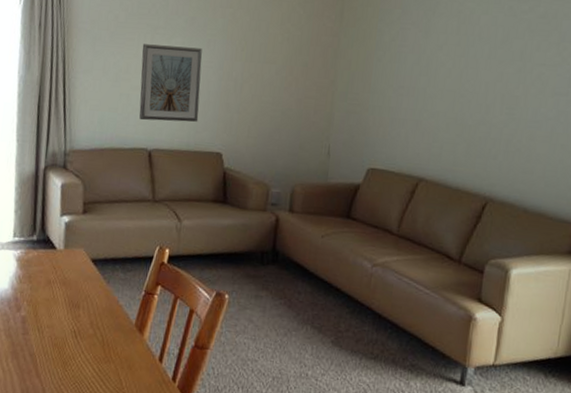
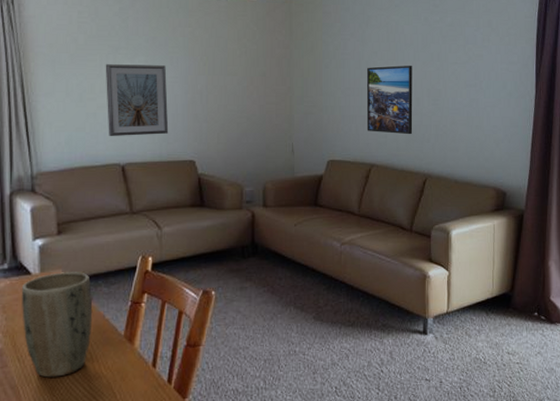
plant pot: none [45,251,109,354] -> present [21,272,93,378]
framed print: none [418,63,485,148] -> present [366,65,413,135]

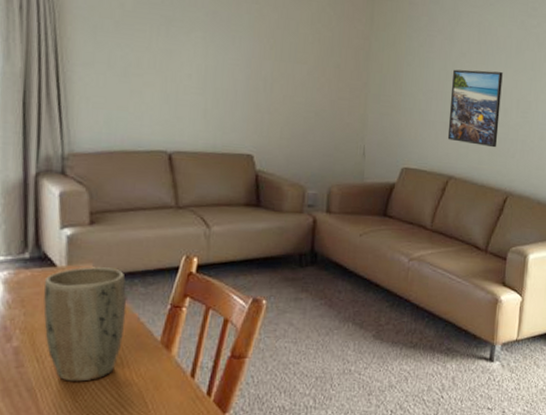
picture frame: present [105,64,169,137] -> none [155,36,227,123]

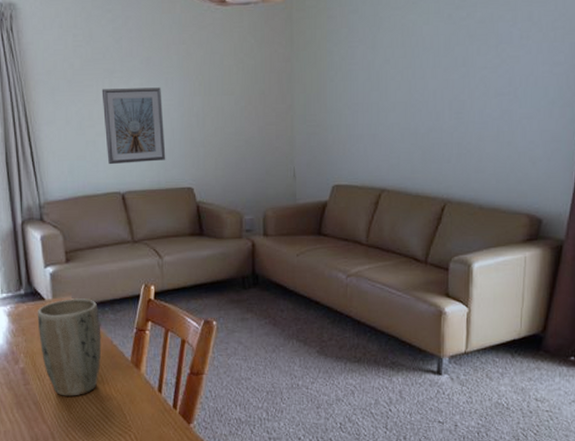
picture frame: none [155,36,227,123] -> present [101,87,166,165]
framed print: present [447,69,503,148] -> none [377,74,432,155]

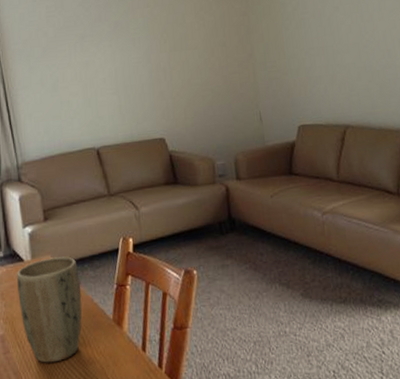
picture frame: present [101,87,166,165] -> none [74,47,137,123]

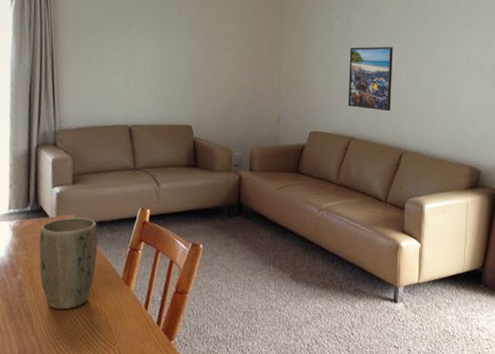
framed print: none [329,16,388,91] -> present [347,46,393,112]

